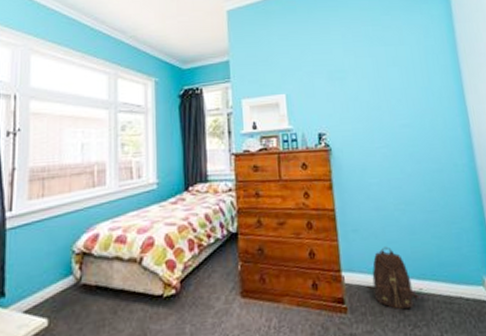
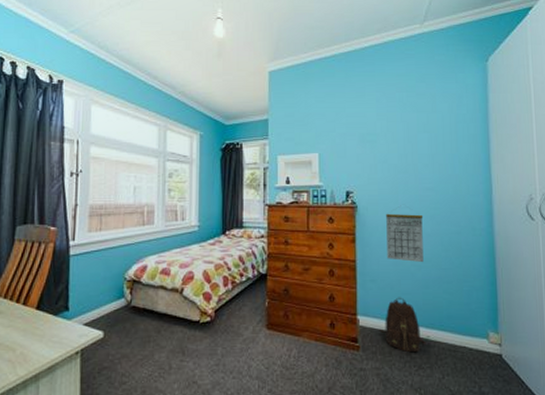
calendar: none [363,153,407,207] -> present [386,213,424,263]

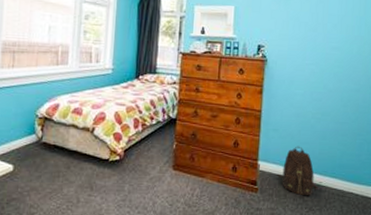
calendar: present [386,213,424,263] -> none [290,68,328,116]

